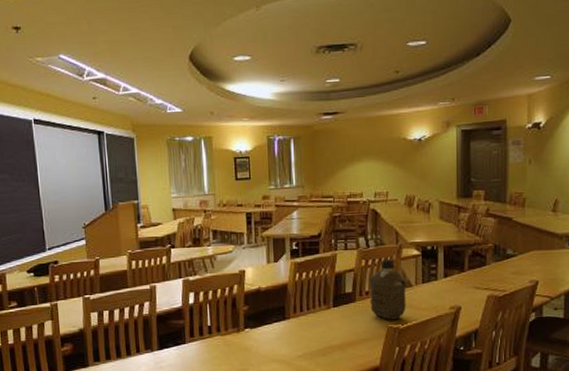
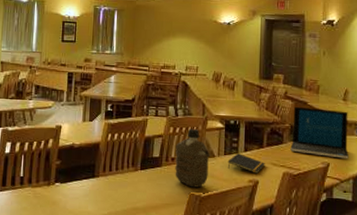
notepad: none [426,280,467,300] -> present [227,153,265,174]
laptop: none [494,223,559,275] -> present [290,106,349,159]

